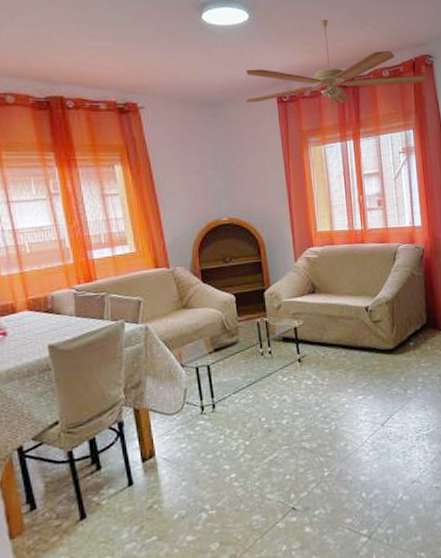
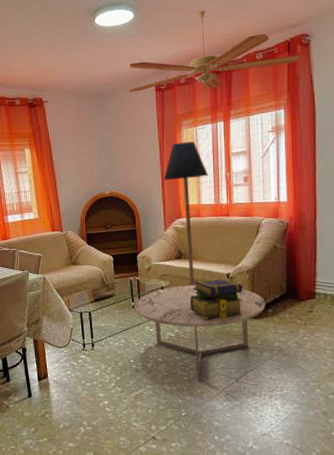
coffee table: none [263,321,407,433] -> present [134,284,266,382]
floor lamp: none [291,161,341,323] -> present [164,142,209,286]
stack of books: none [327,312,384,360] -> present [190,278,243,319]

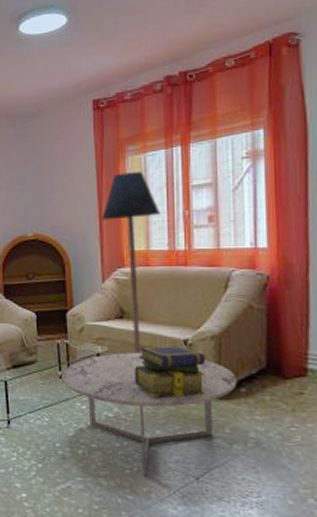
ceiling fan: present [128,10,302,92] -> none [58,9,290,113]

